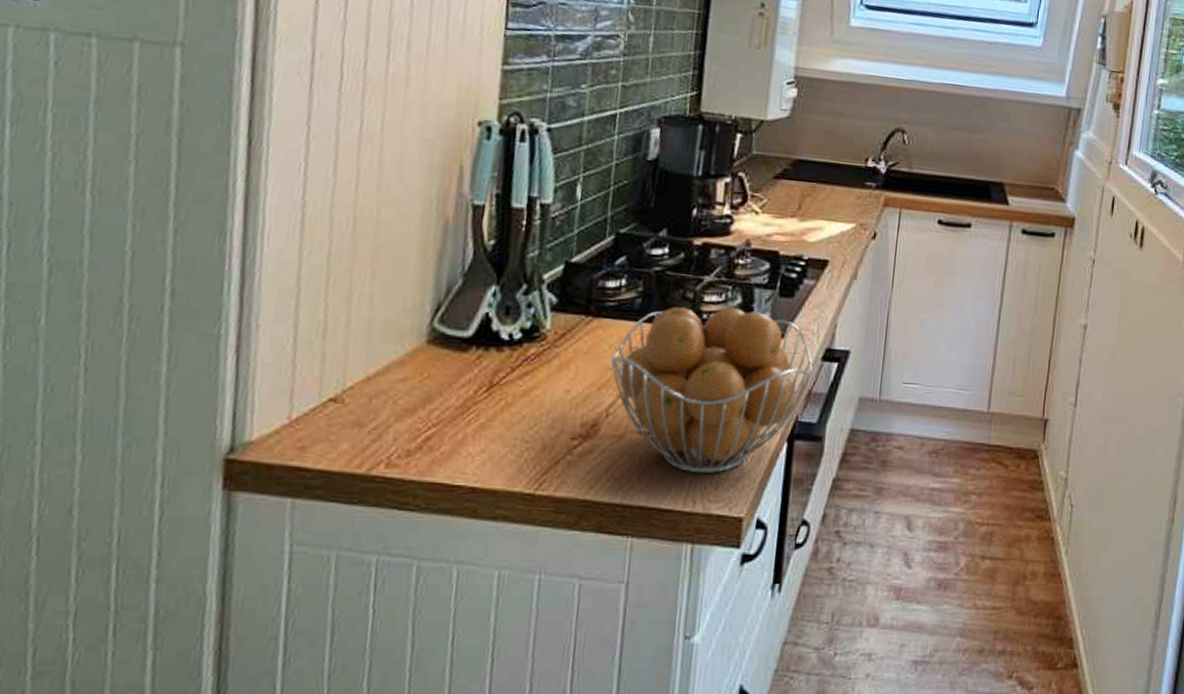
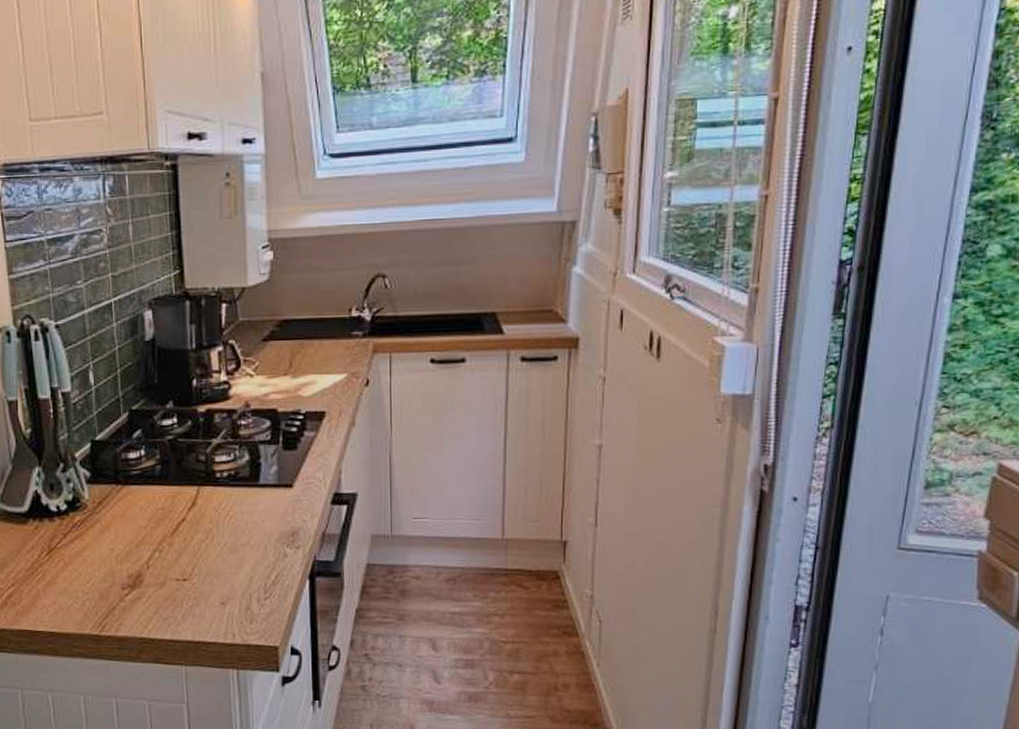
fruit basket: present [610,307,813,474] -> none [143,465,324,612]

